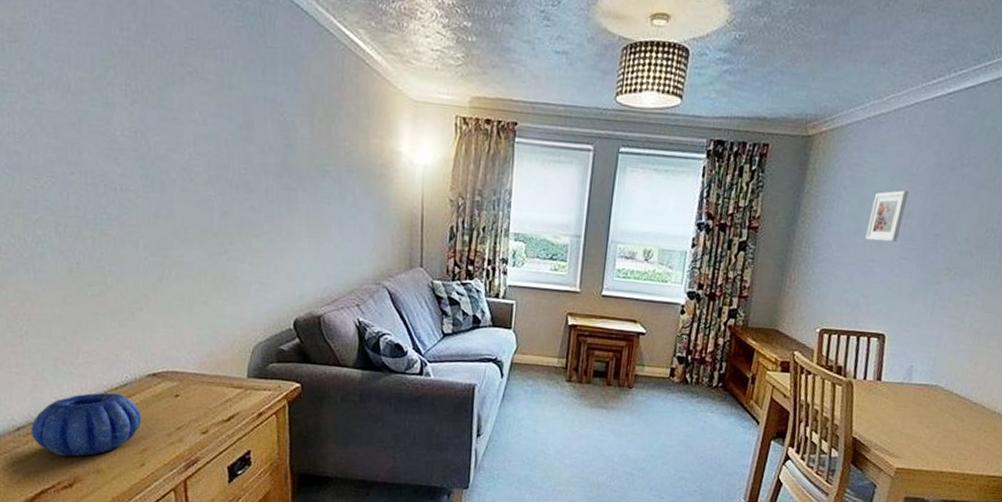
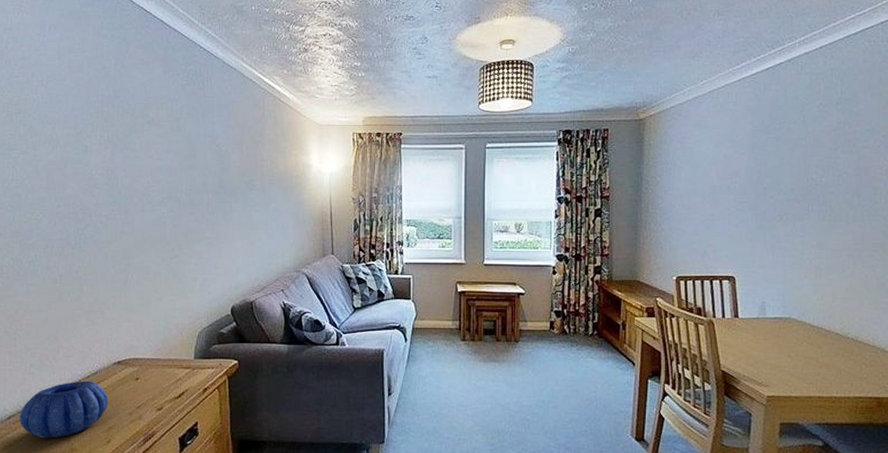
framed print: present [865,190,909,243] -> none [703,155,734,198]

